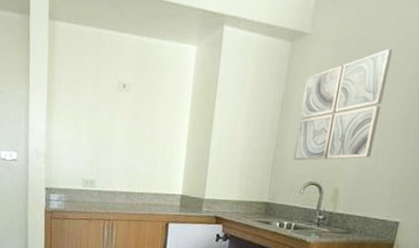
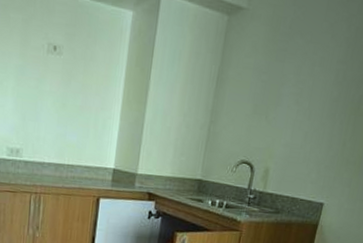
wall art: present [293,48,392,161] -> none [226,30,323,139]

